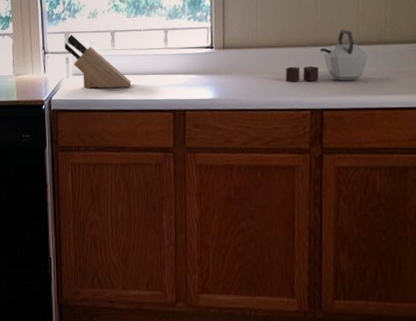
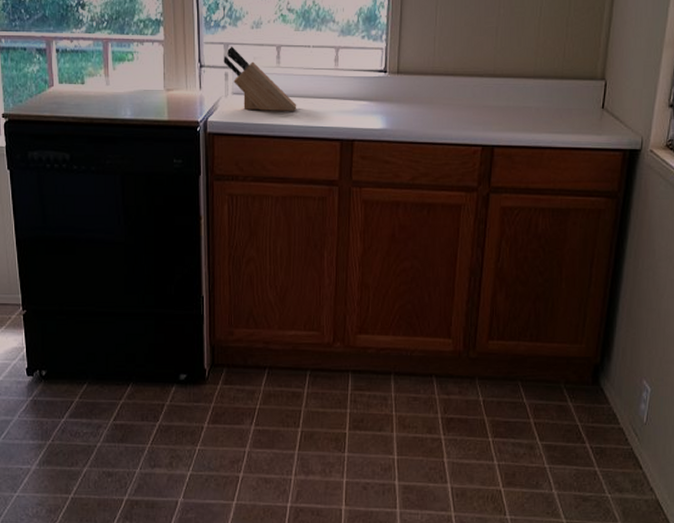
kettle: present [285,29,369,82] -> none [459,60,544,117]

